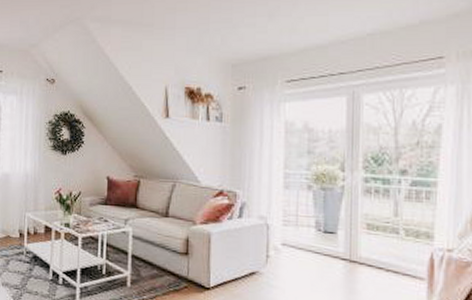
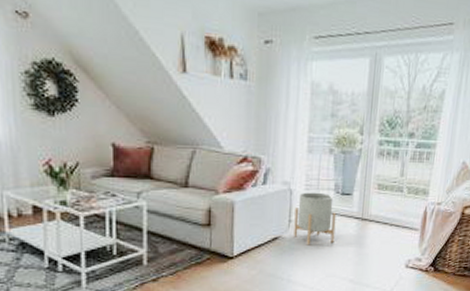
planter: none [272,227,319,284] -> present [294,192,337,246]

